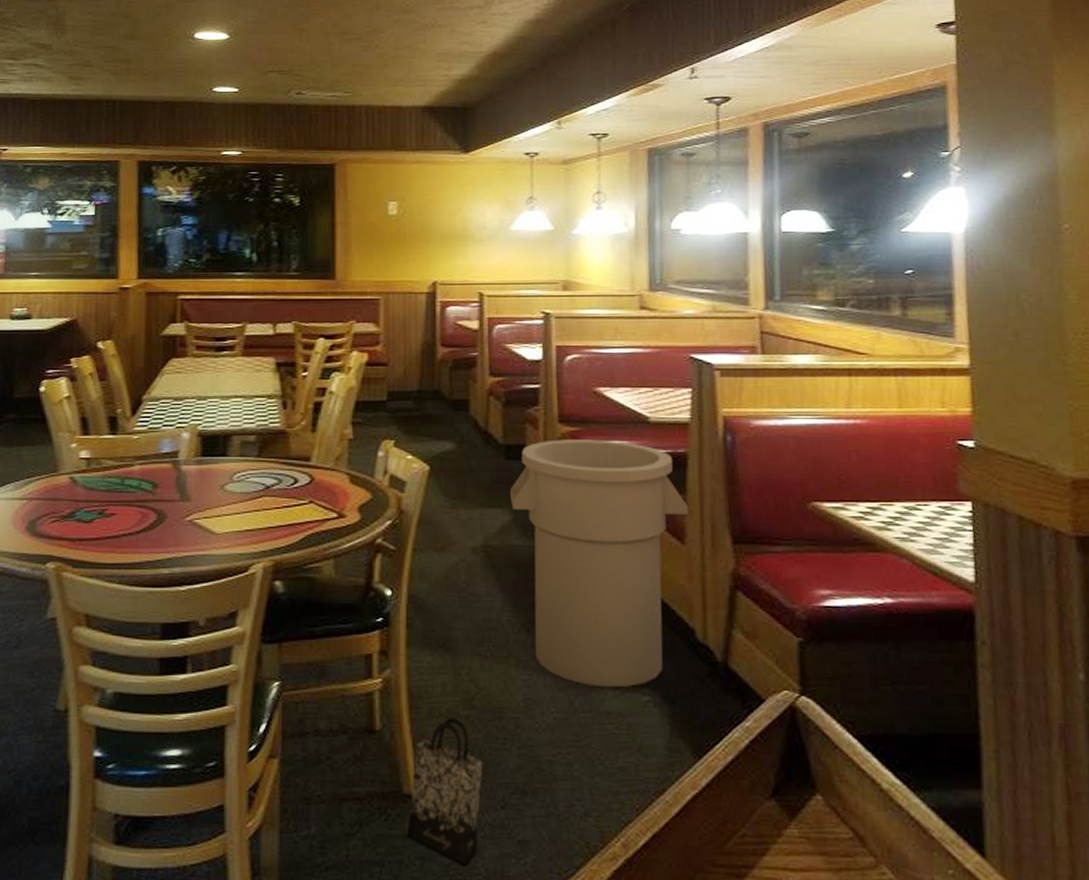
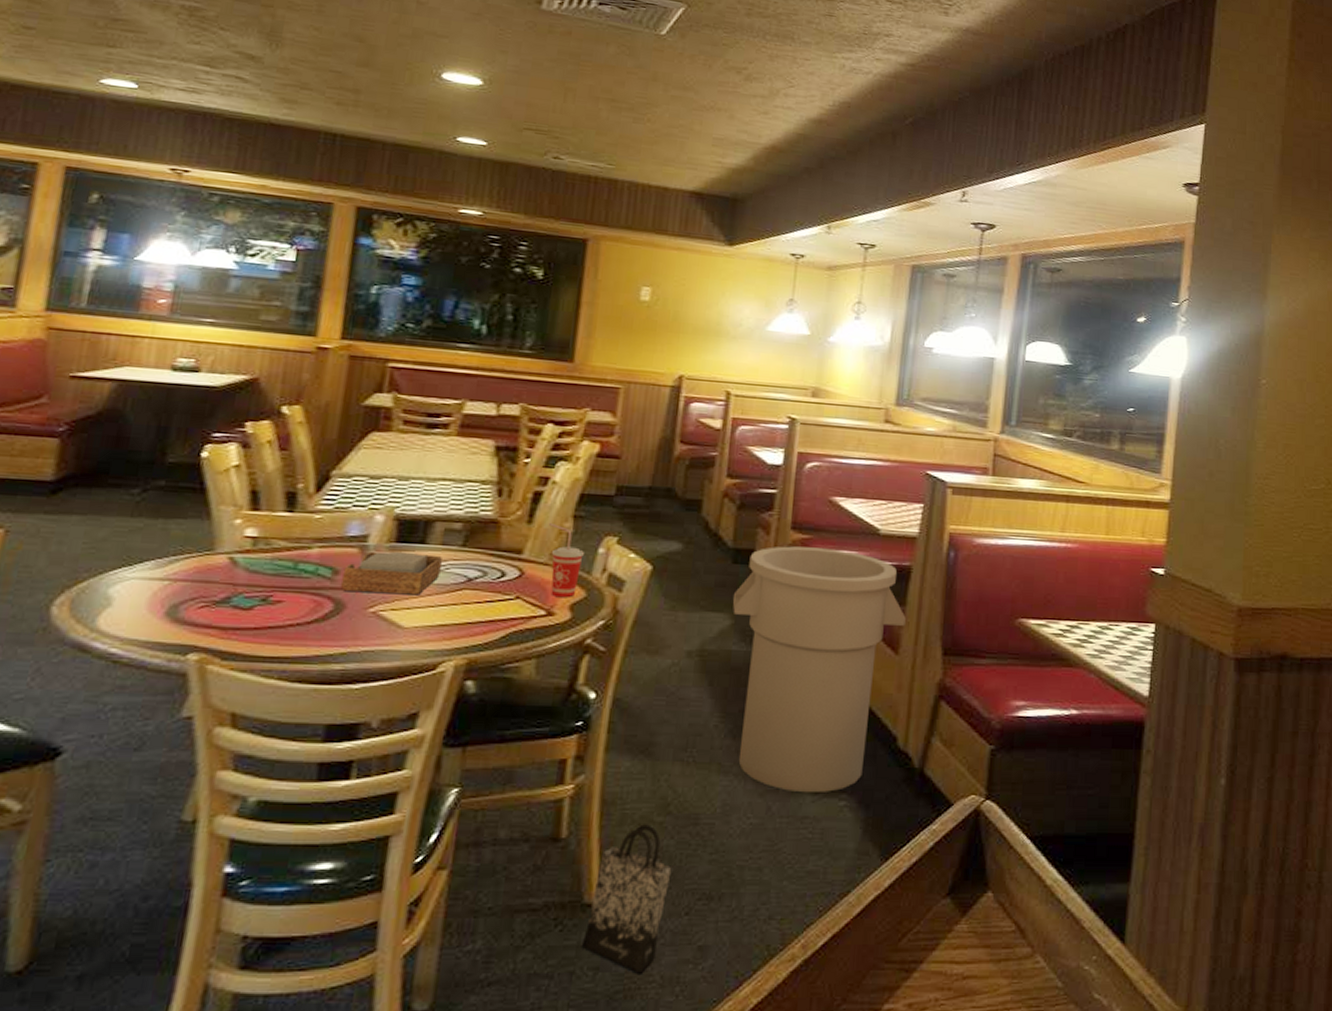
napkin holder: none [161,464,243,504] -> present [341,551,443,596]
beverage cup: none [331,430,365,501] -> present [549,522,584,598]

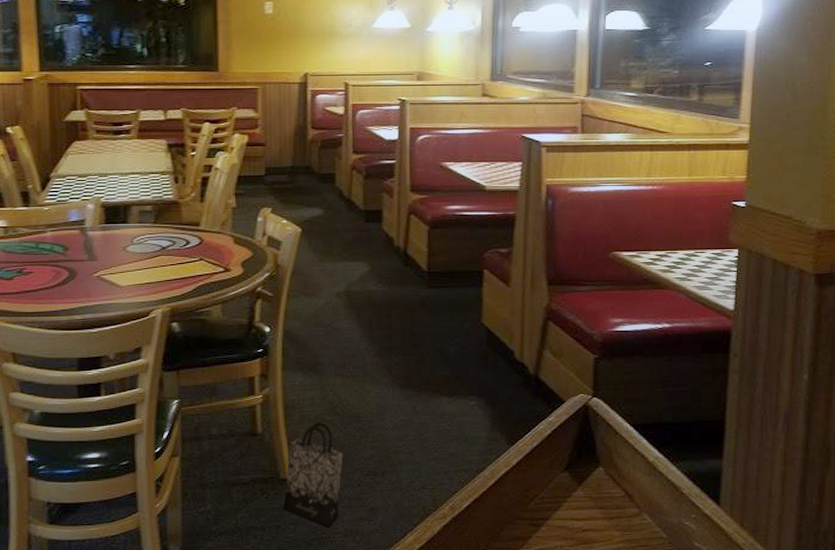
napkin holder: present [341,551,443,596] -> none [71,230,142,263]
beverage cup: present [549,522,584,598] -> none [217,200,247,258]
trash can: present [732,546,906,793] -> none [368,205,514,396]

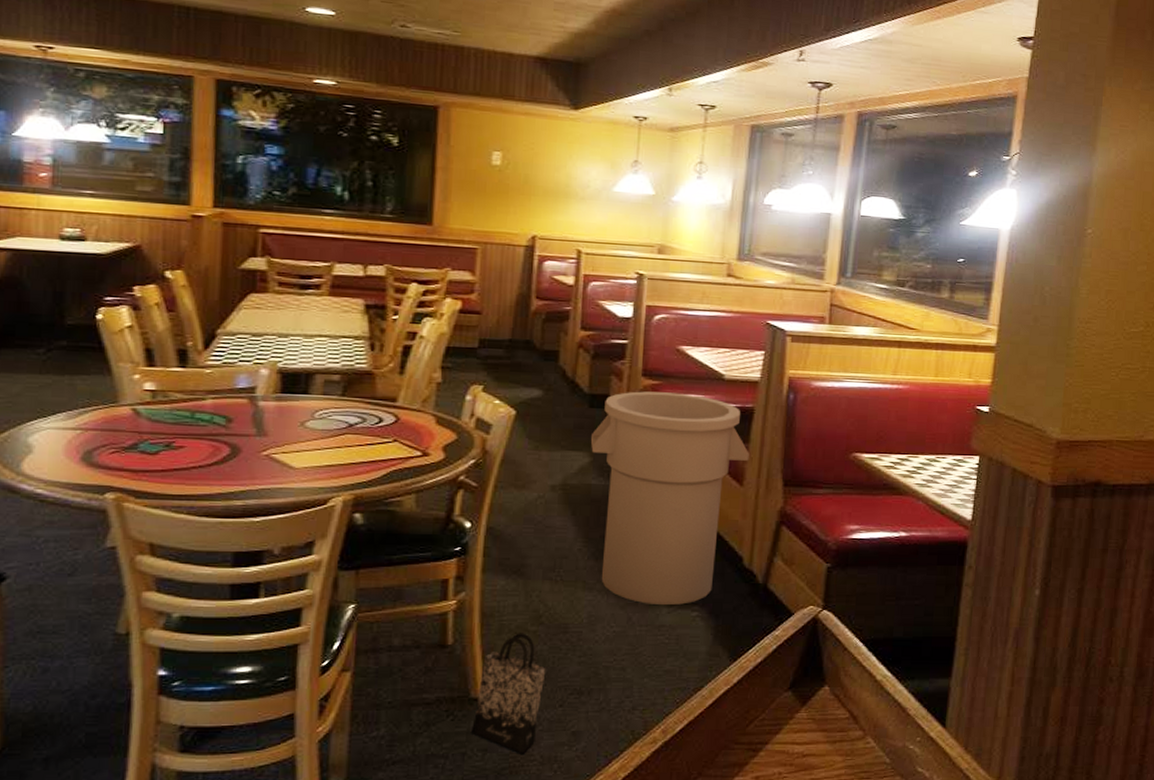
trash can: none [368,205,514,396] -> present [590,391,749,606]

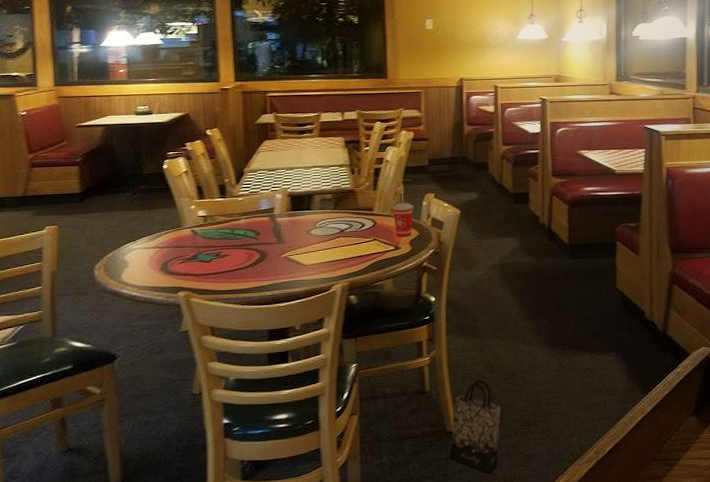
beverage cup: none [420,373,453,440] -> present [388,188,413,237]
trash can: present [590,391,749,606] -> none [518,187,642,353]

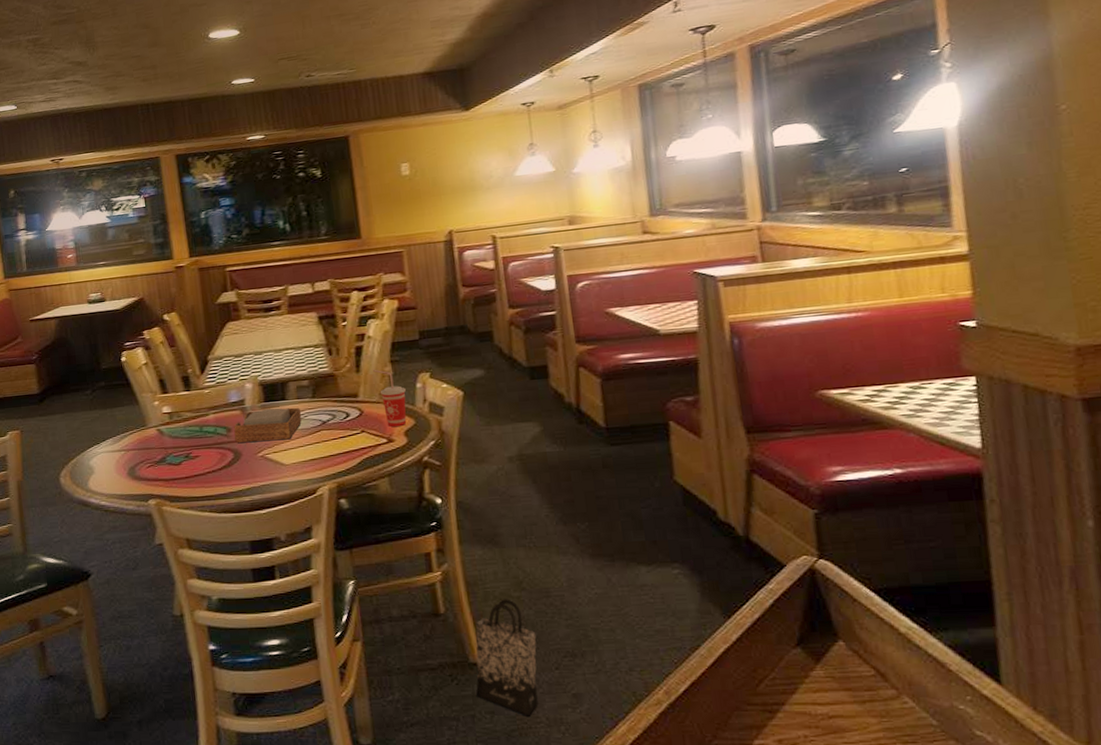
napkin holder: none [262,216,324,245] -> present [234,407,302,443]

